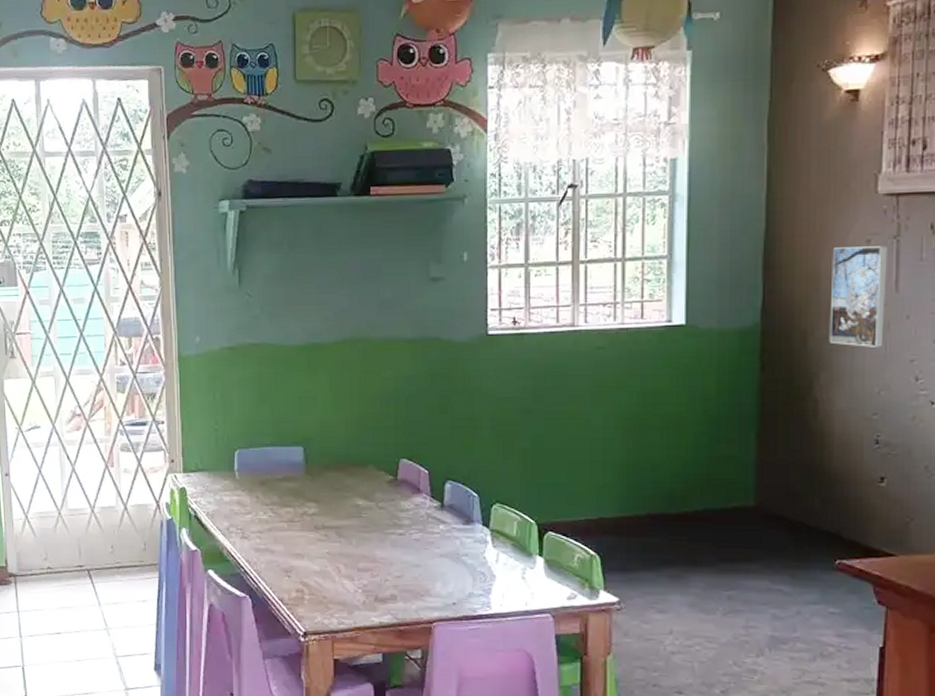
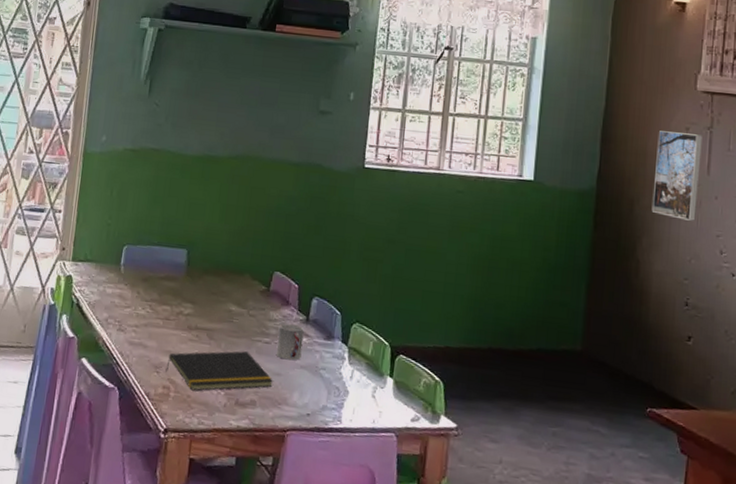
notepad: none [297,546,413,591] -> present [165,351,274,391]
cup: none [412,513,440,550] -> present [276,324,304,361]

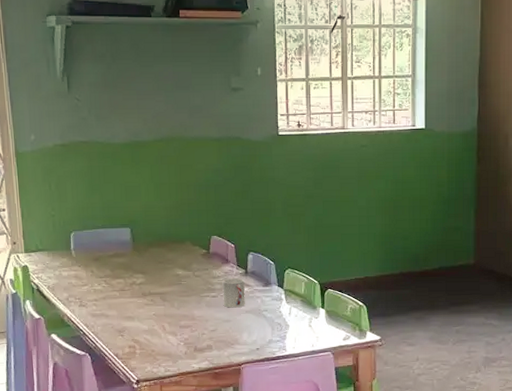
notepad: present [165,351,274,391] -> none [129,307,225,346]

